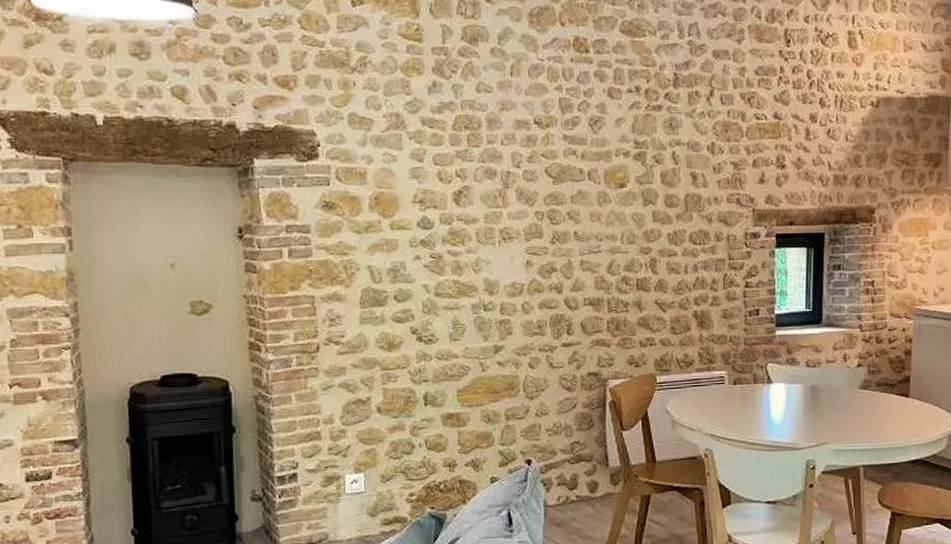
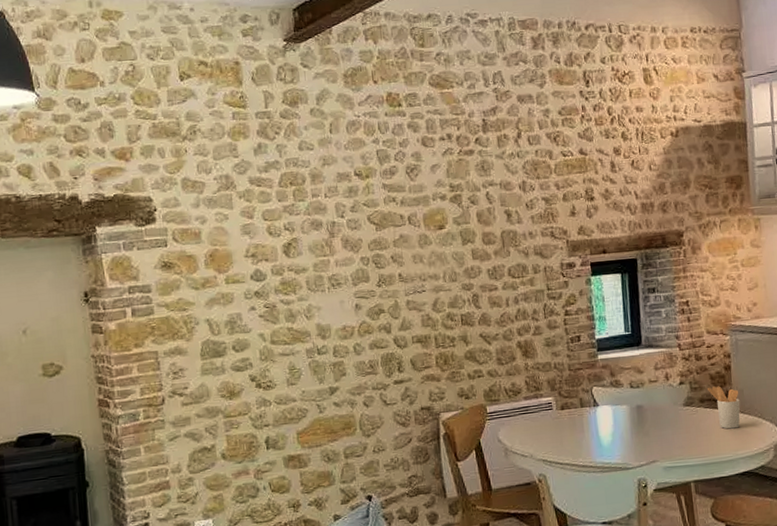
utensil holder: none [884,371,918,415] -> present [706,386,741,429]

